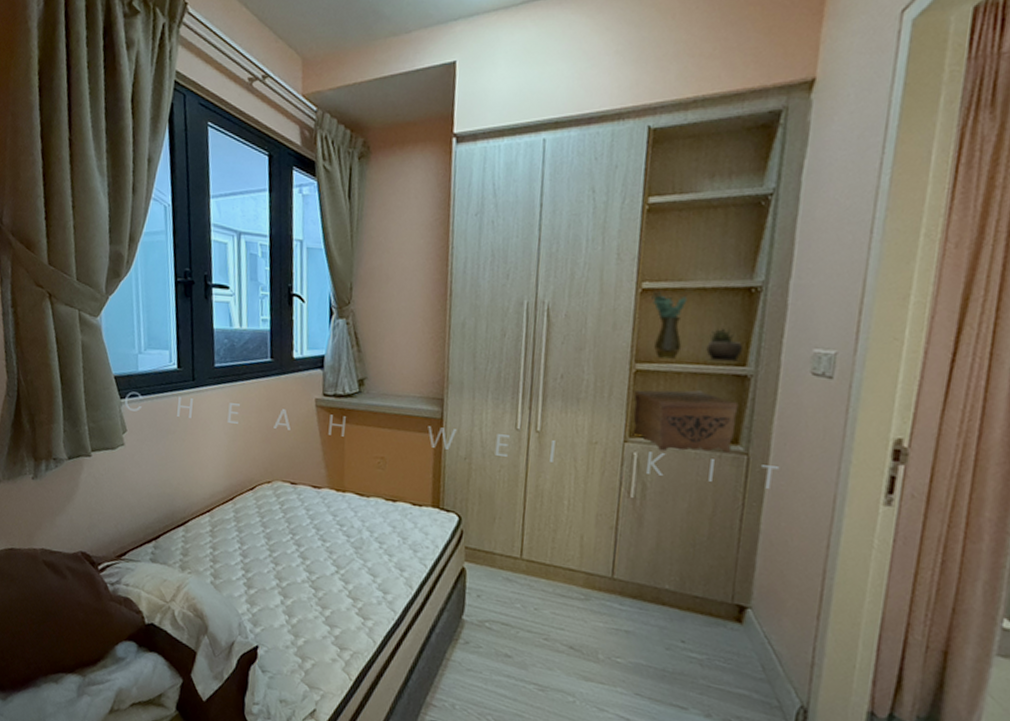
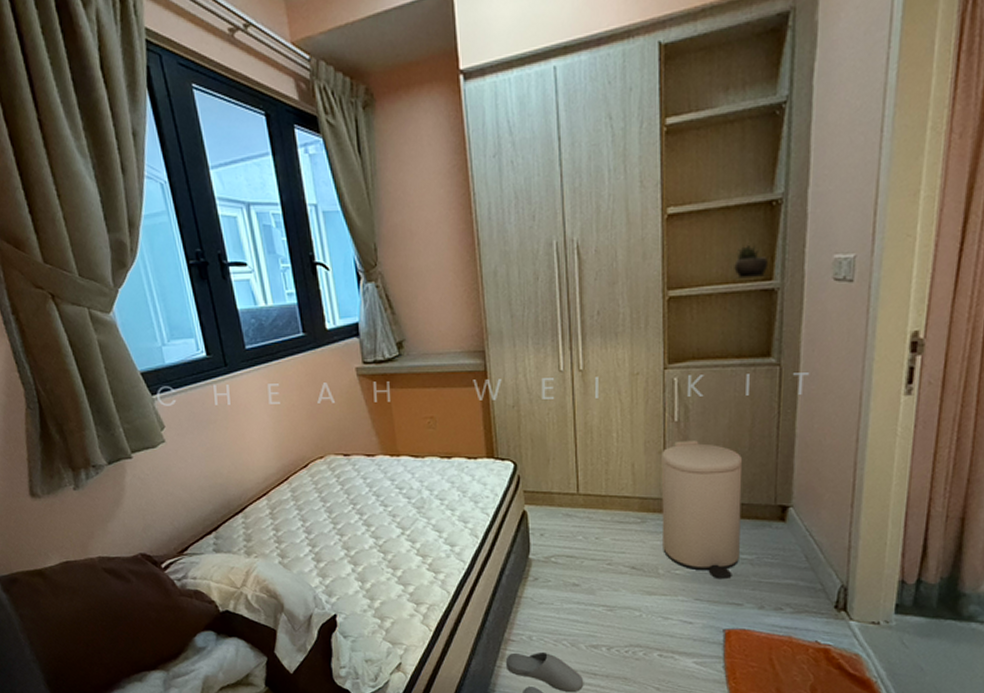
pedal bin: none [605,518,700,677] -> present [661,440,743,580]
decorative box: present [633,389,739,453] -> none [669,310,768,373]
vase: present [651,291,688,360] -> none [678,215,712,284]

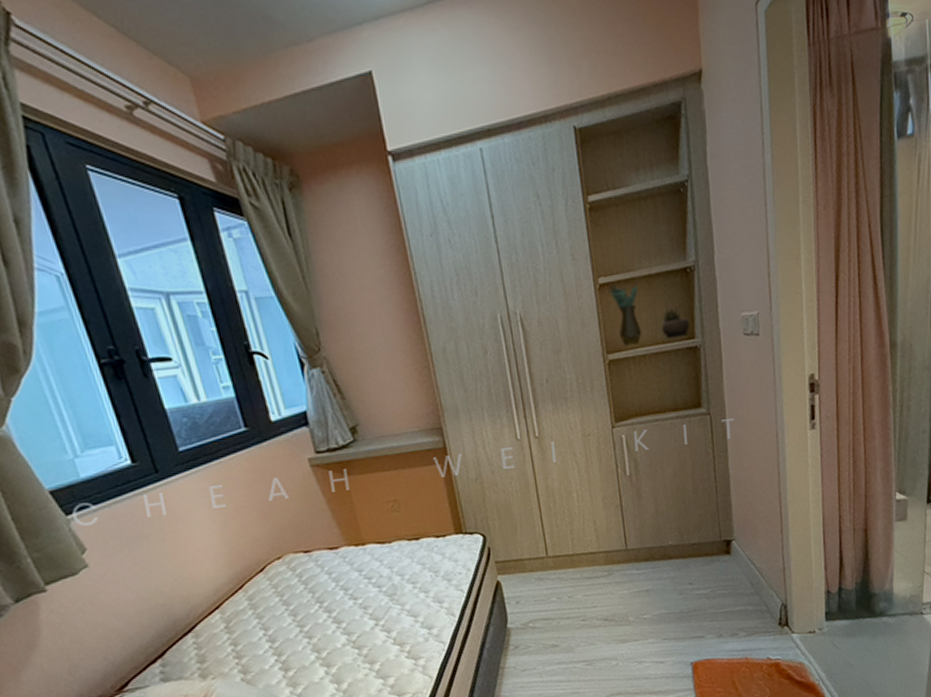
pedal bin: present [661,440,743,580] -> none [619,491,697,617]
vase: none [678,215,712,284] -> present [608,284,642,347]

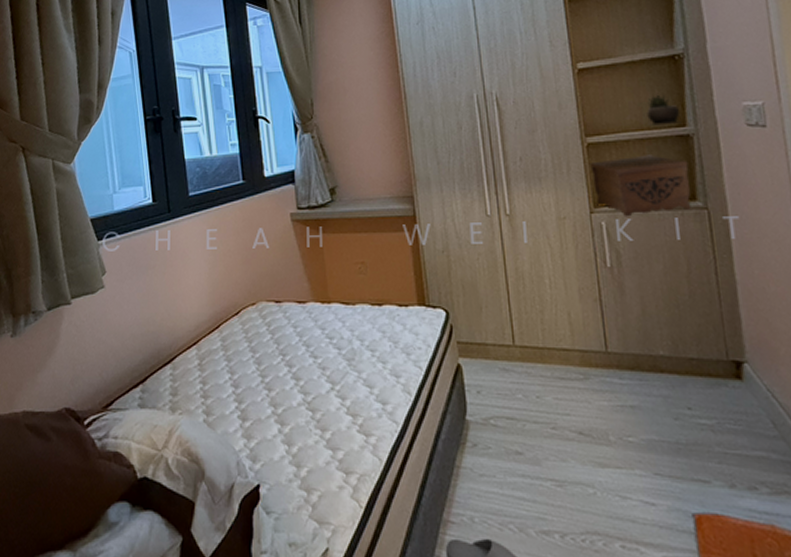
vase: present [608,284,642,347] -> none [587,69,625,131]
decorative box: none [611,368,697,429] -> present [590,155,692,217]

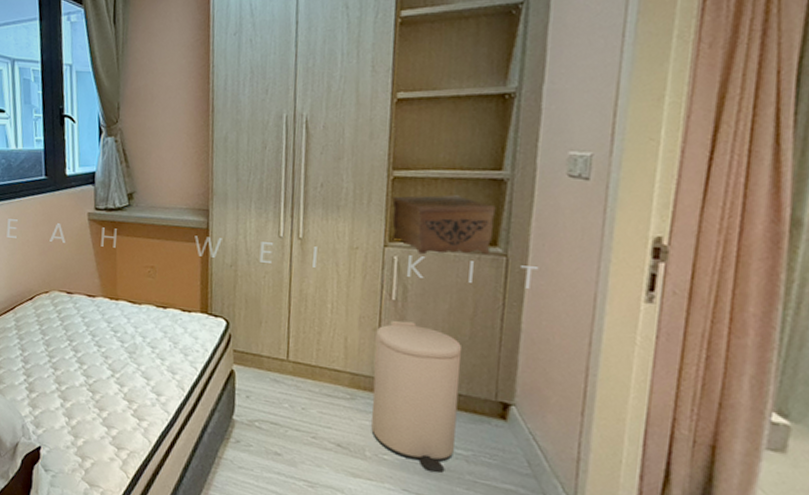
pedal bin: none [597,287,698,450] -> present [371,320,463,473]
succulent plant: present [646,94,682,126] -> none [462,133,498,167]

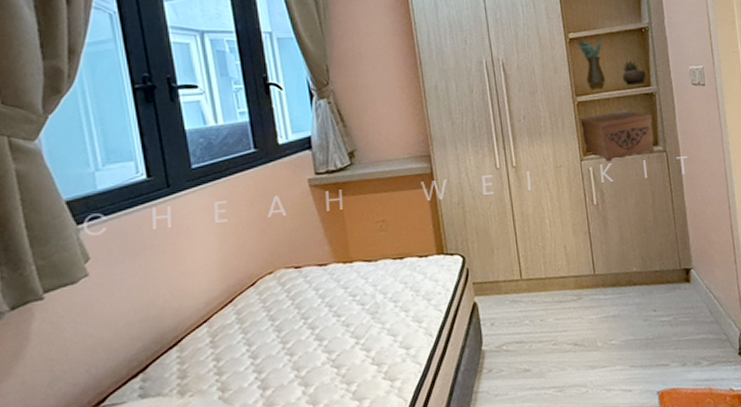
pedal bin: present [371,320,463,473] -> none [587,219,661,344]
vase: none [407,101,442,166] -> present [577,39,606,91]
succulent plant: none [462,133,498,167] -> present [622,60,647,86]

